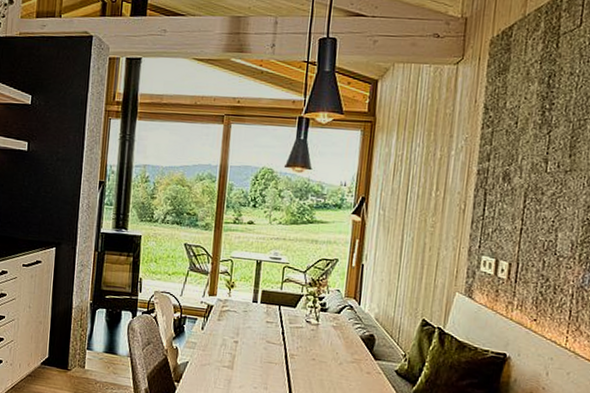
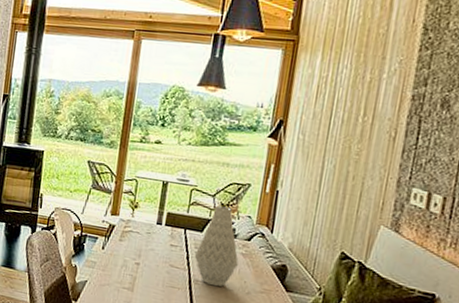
vase: none [290,281,330,360] -> present [195,205,238,287]

